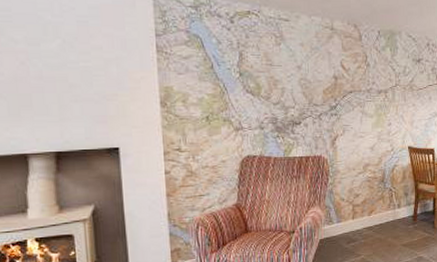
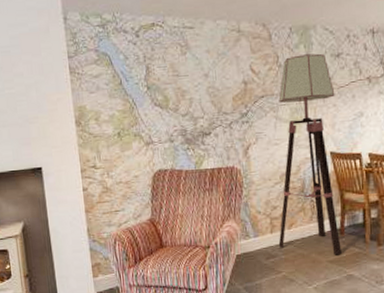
floor lamp: none [359,57,415,240] -> present [278,53,342,256]

